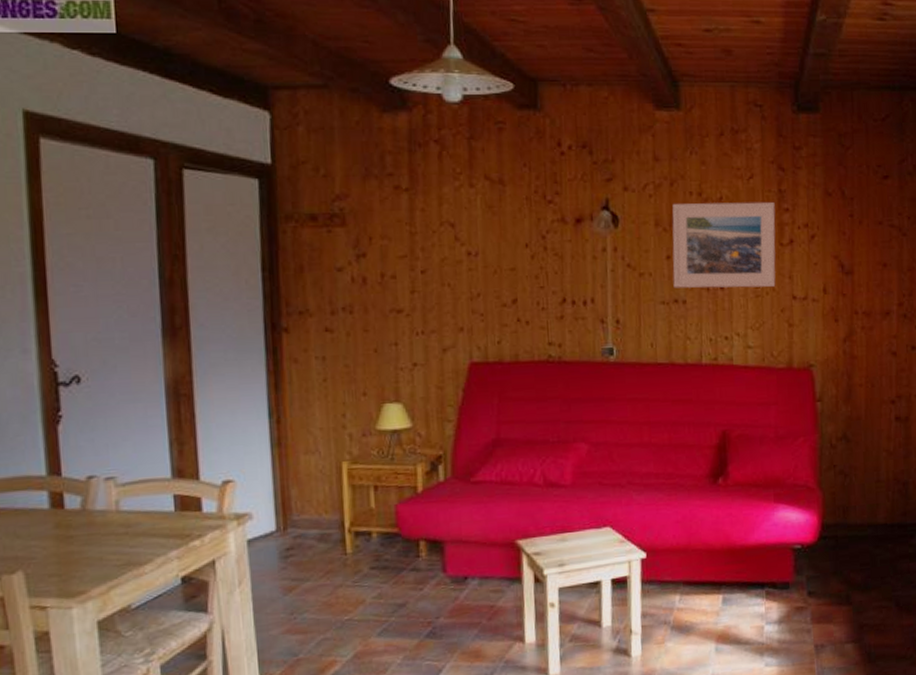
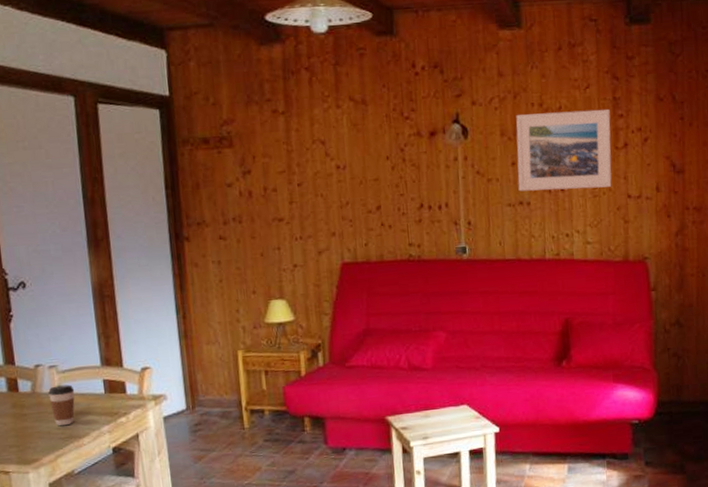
coffee cup: none [103,500,137,551] -> present [48,384,75,426]

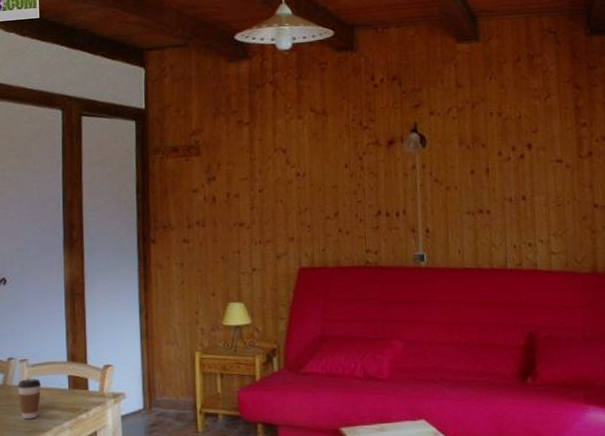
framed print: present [516,109,612,192] -> none [474,118,577,200]

